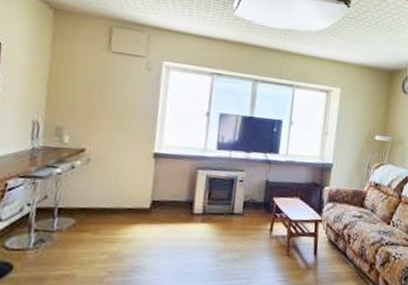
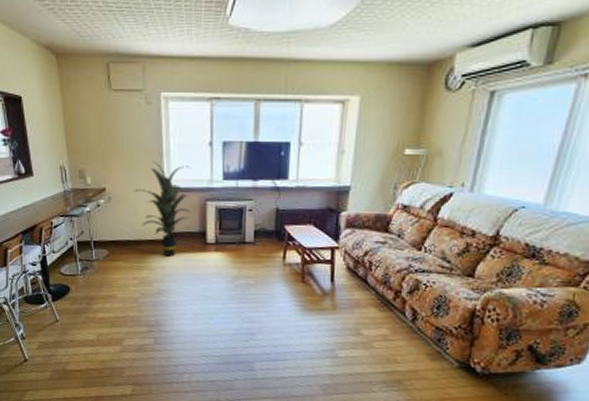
indoor plant: none [118,126,183,228] -> present [133,162,192,257]

